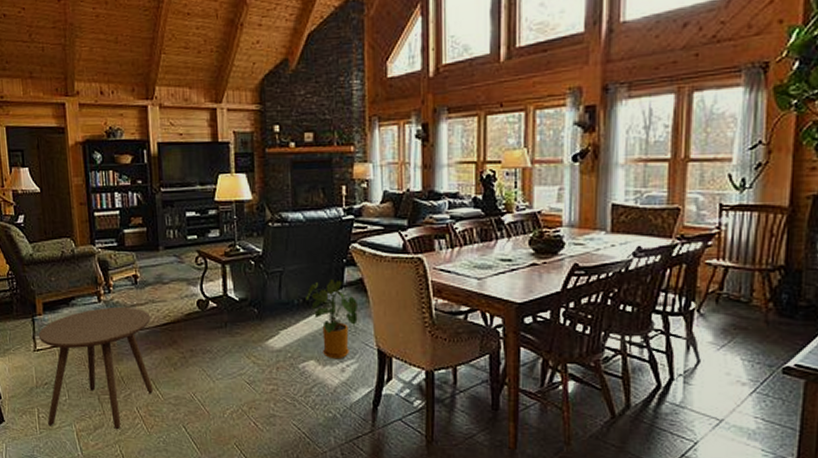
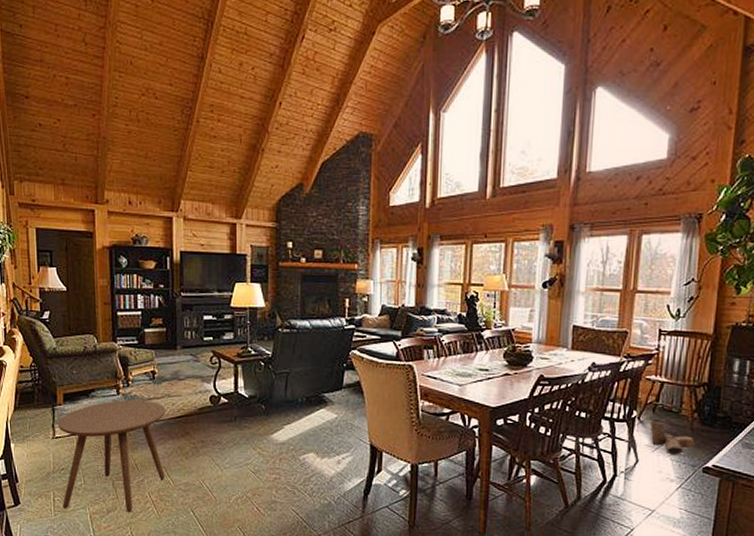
house plant: present [306,279,359,360] -> none [309,381,356,453]
boots: none [712,310,772,352] -> present [649,418,696,454]

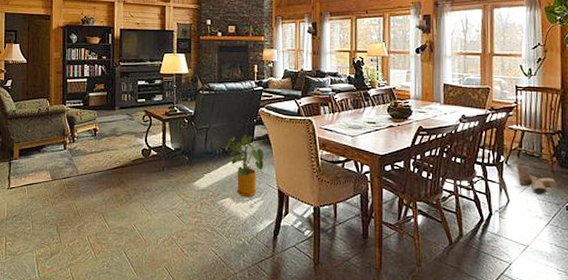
side table: present [57,399,166,512] -> none [13,153,105,255]
house plant: none [309,381,356,453] -> present [225,135,265,198]

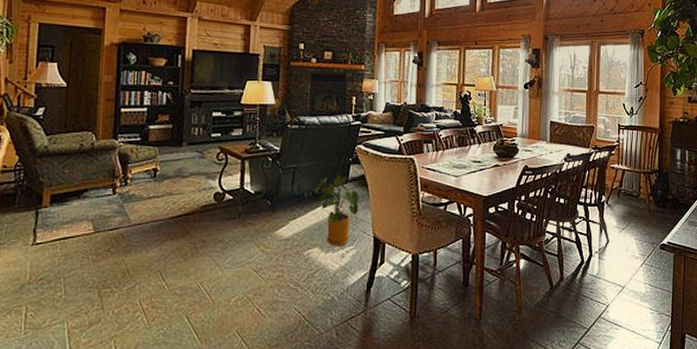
boots: present [515,162,558,194] -> none [615,202,653,233]

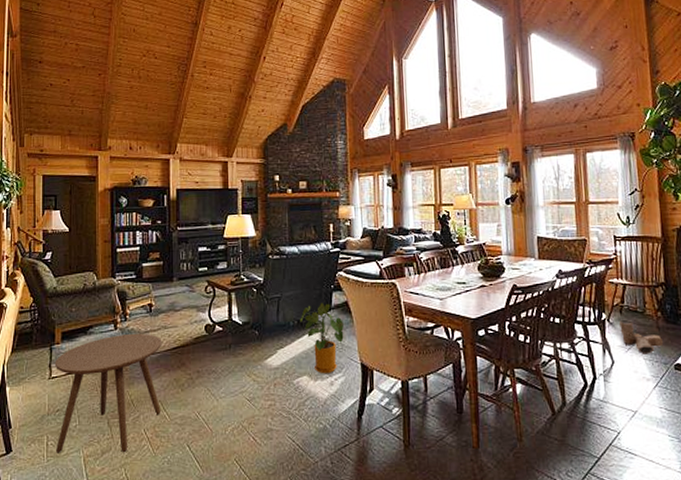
side table: none [36,199,166,325] -> present [54,333,162,453]
boots: none [615,202,653,233] -> present [618,319,664,353]

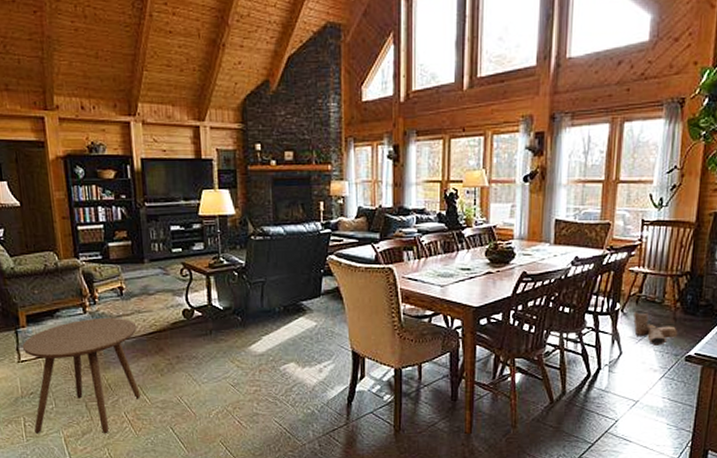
house plant: present [300,303,345,374] -> none [286,288,335,361]

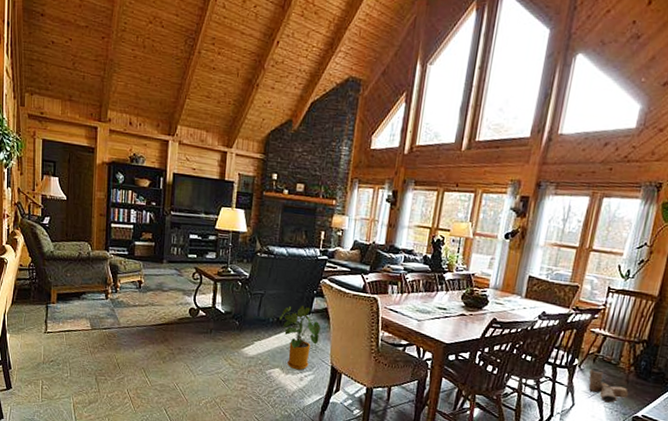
side table: present [22,317,140,434] -> none [50,304,149,405]
house plant: none [286,288,335,361] -> present [279,306,322,370]

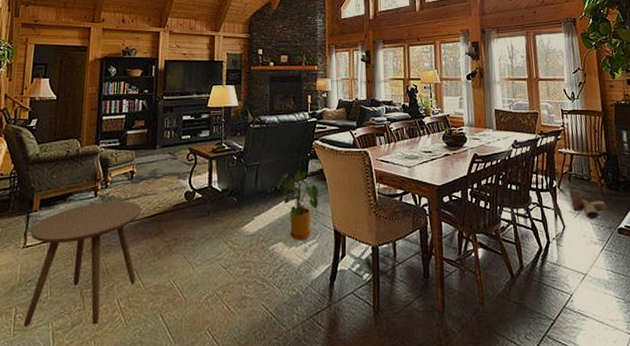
side table: none [50,304,149,405] -> present [24,200,142,327]

